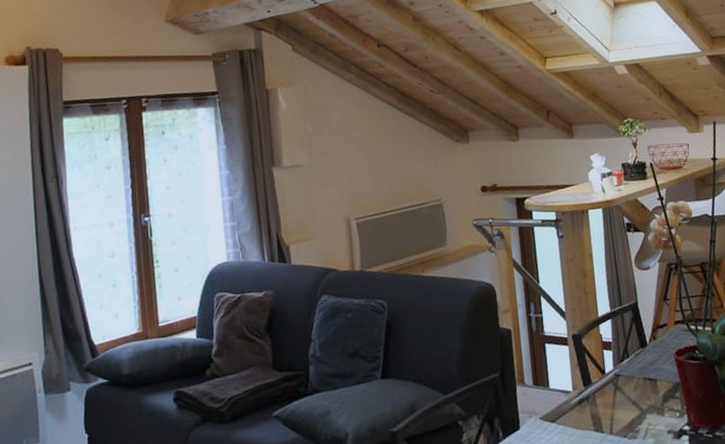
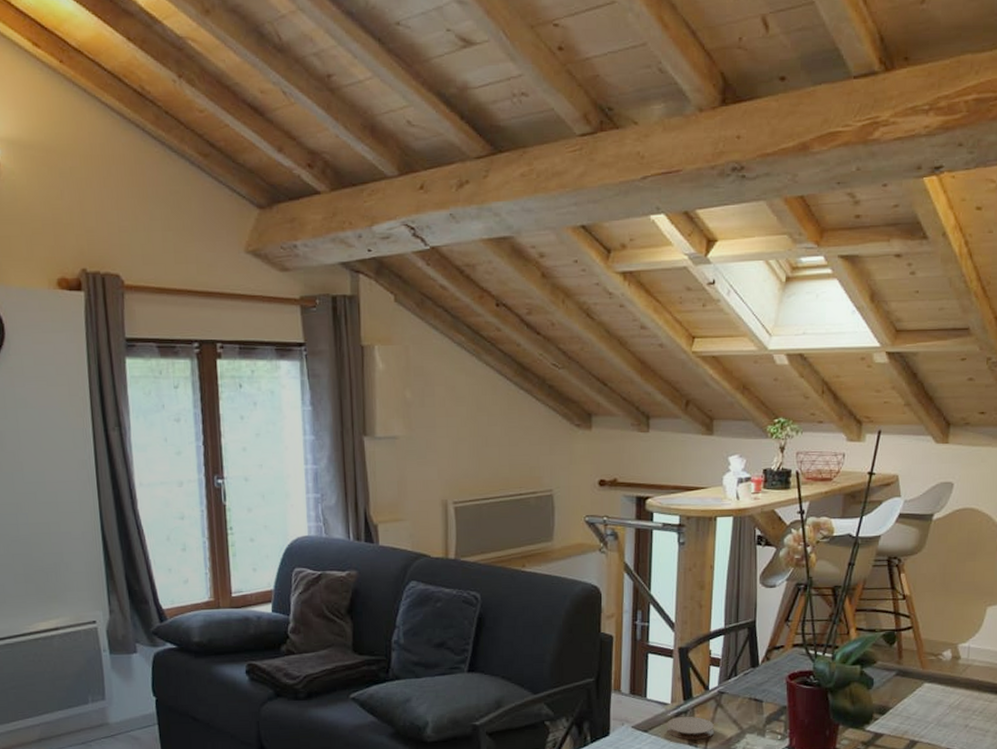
coaster: none [571,402,617,426] -> present [667,716,714,740]

